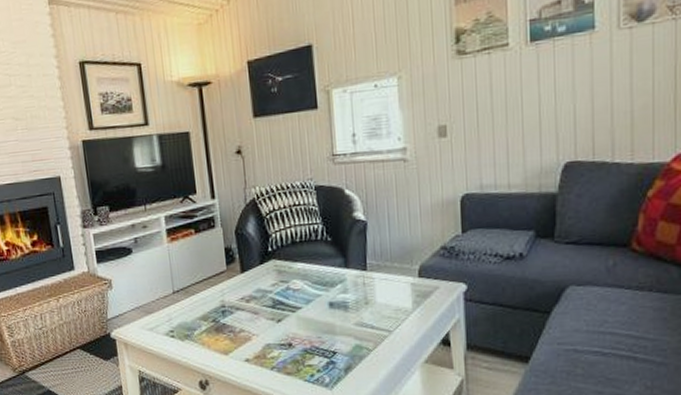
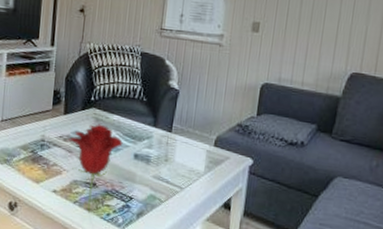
flower: none [249,276,314,378] -> present [66,124,123,213]

